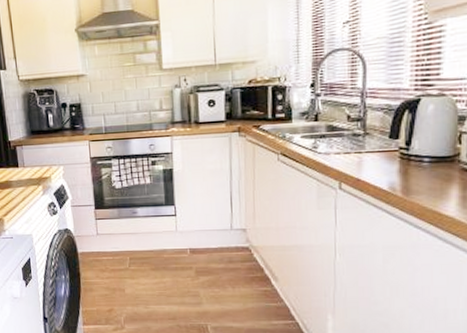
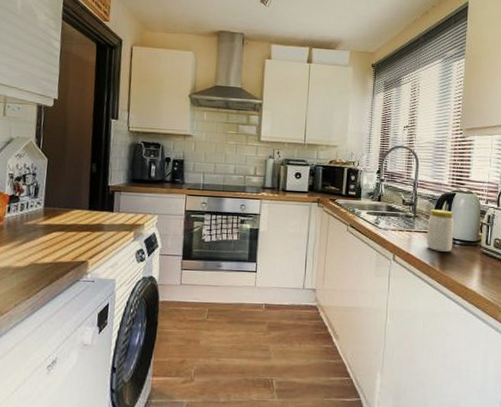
jar: none [383,121,420,173] -> present [427,209,454,252]

